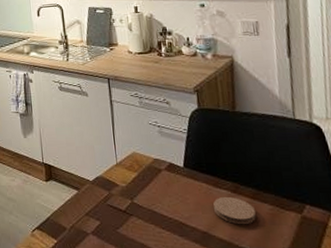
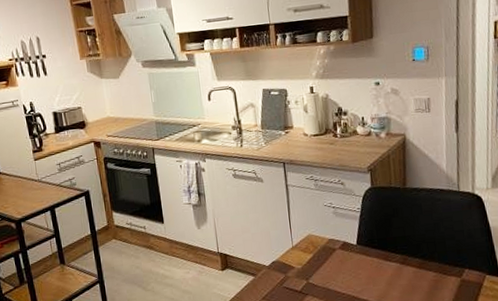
coaster: present [213,196,256,225] -> none [383,268,421,293]

